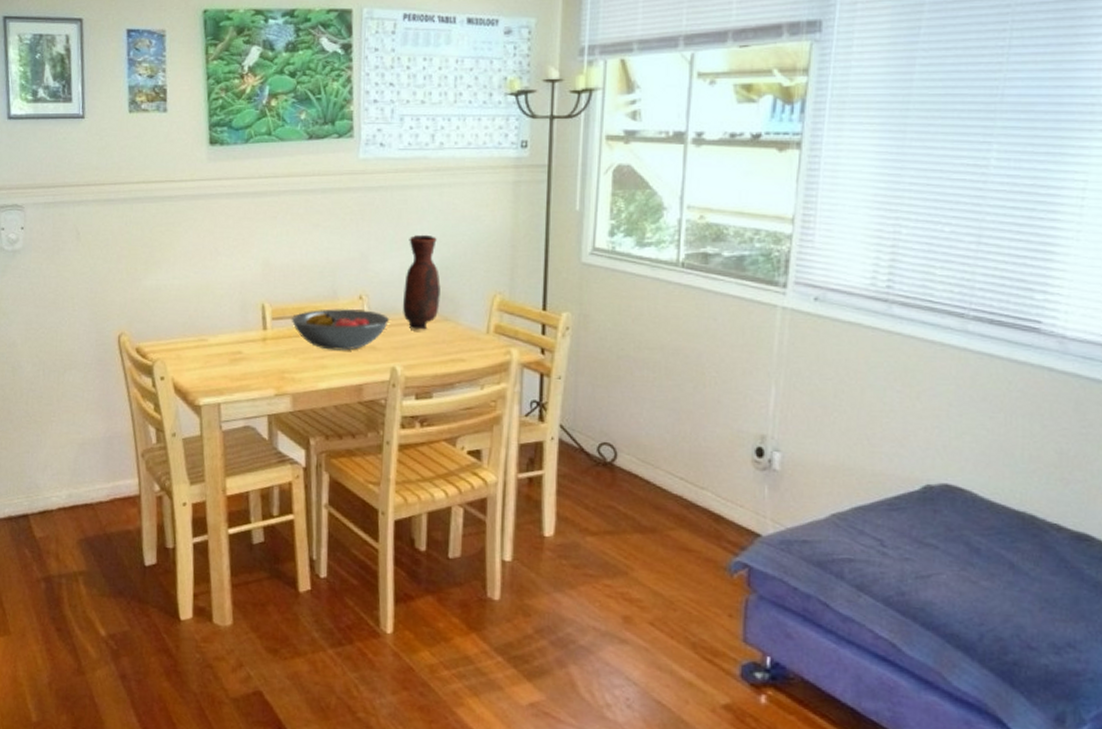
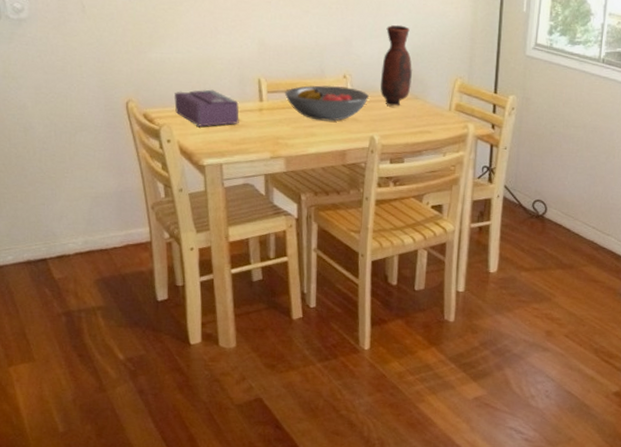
tissue box: none [169,318,240,361] -> present [174,89,239,127]

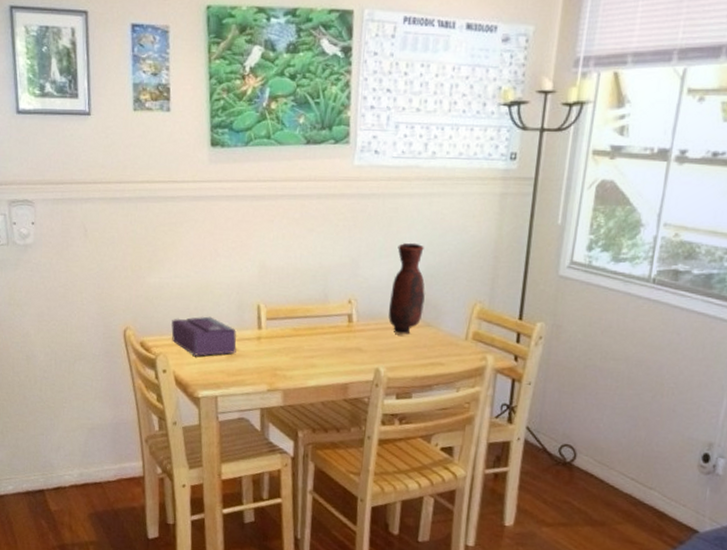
fruit bowl: present [284,85,369,121] -> none [284,311,375,351]

